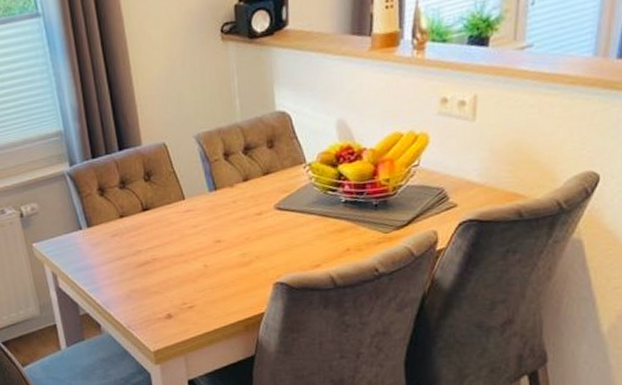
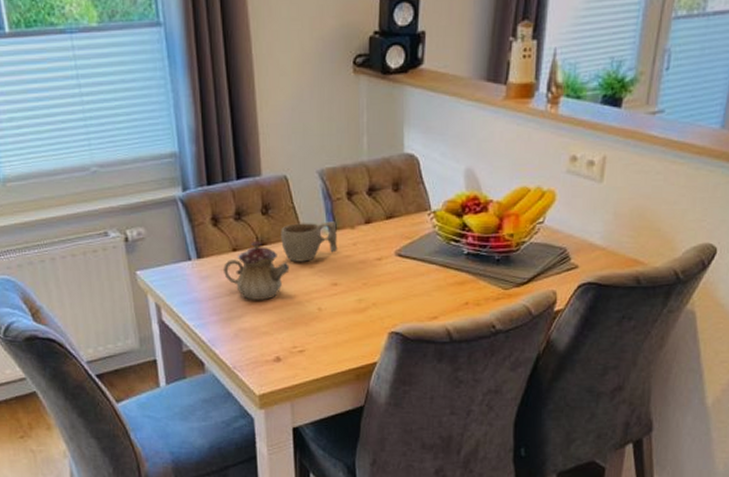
teapot: none [112,206,174,263] -> present [224,240,290,300]
cup: none [163,182,219,223] -> present [281,221,338,262]

